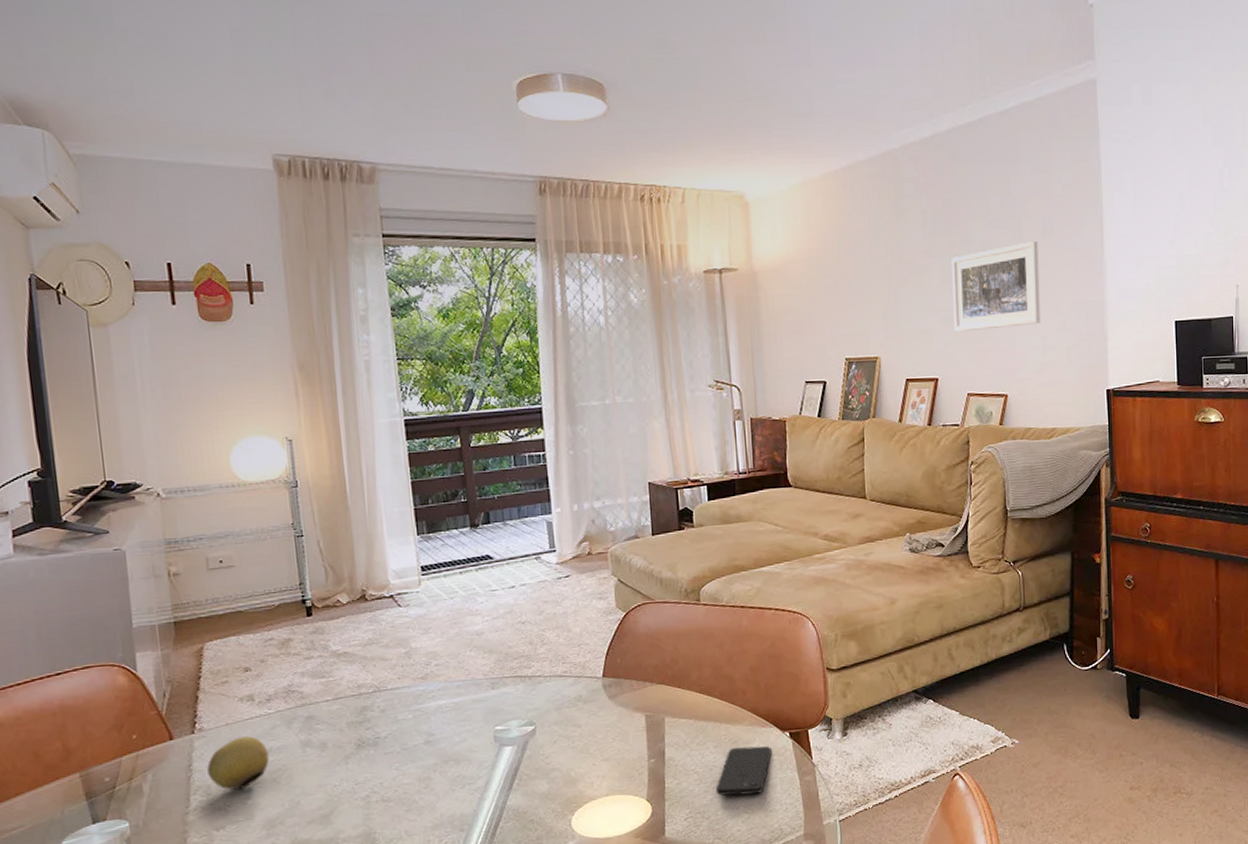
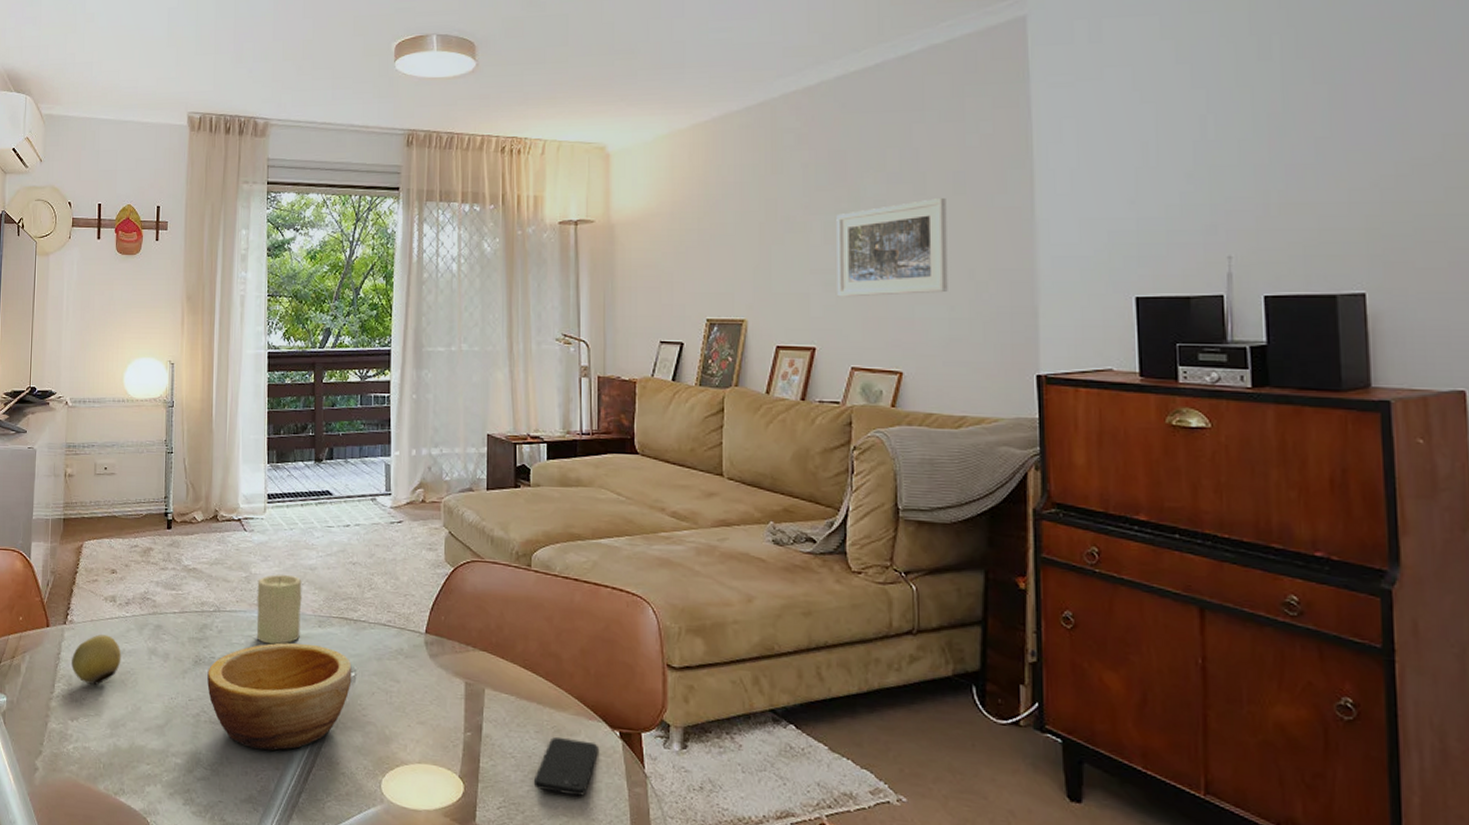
bowl: none [373,706,532,817] -> present [207,642,352,751]
candle: none [419,643,473,714] -> present [256,574,302,645]

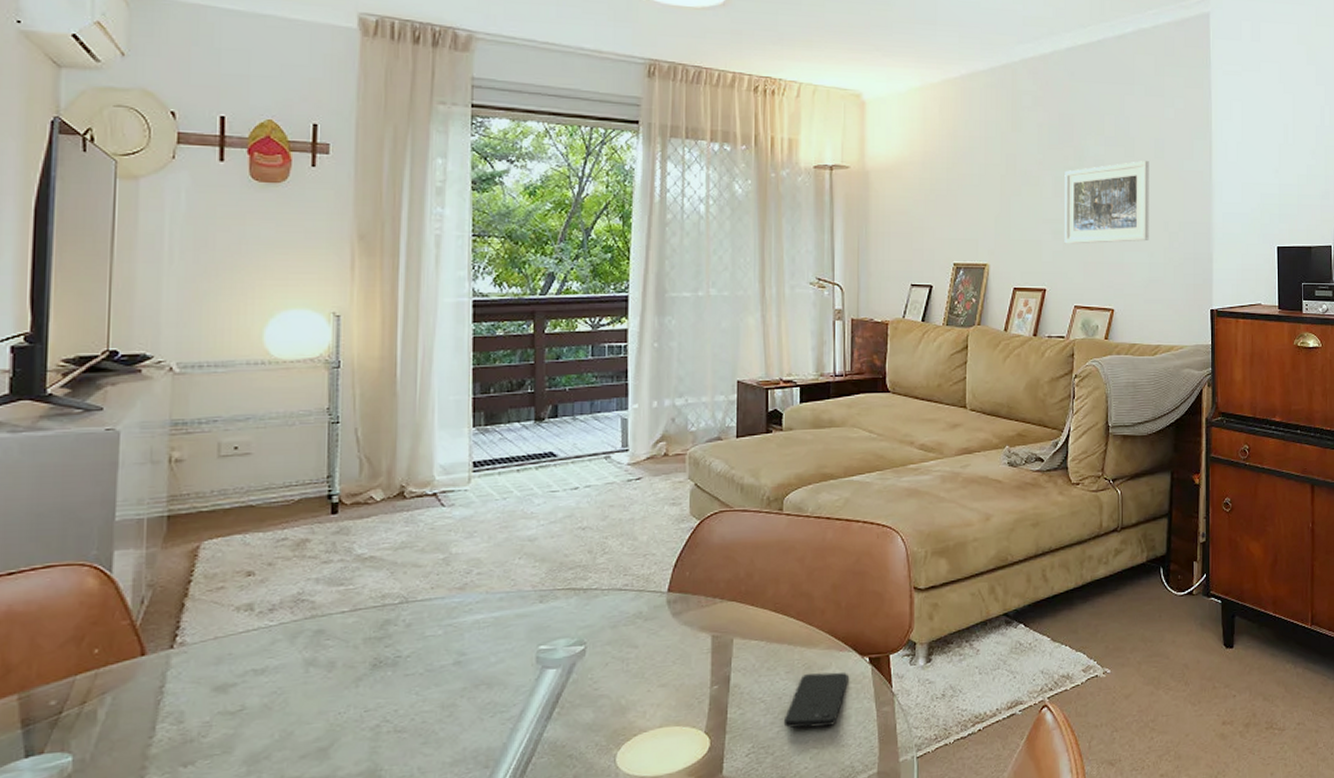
fruit: present [72,634,122,685] -> none [183,652,263,717]
bowl: present [207,642,352,751] -> none [391,622,581,751]
candle: present [256,574,302,645] -> none [458,549,519,631]

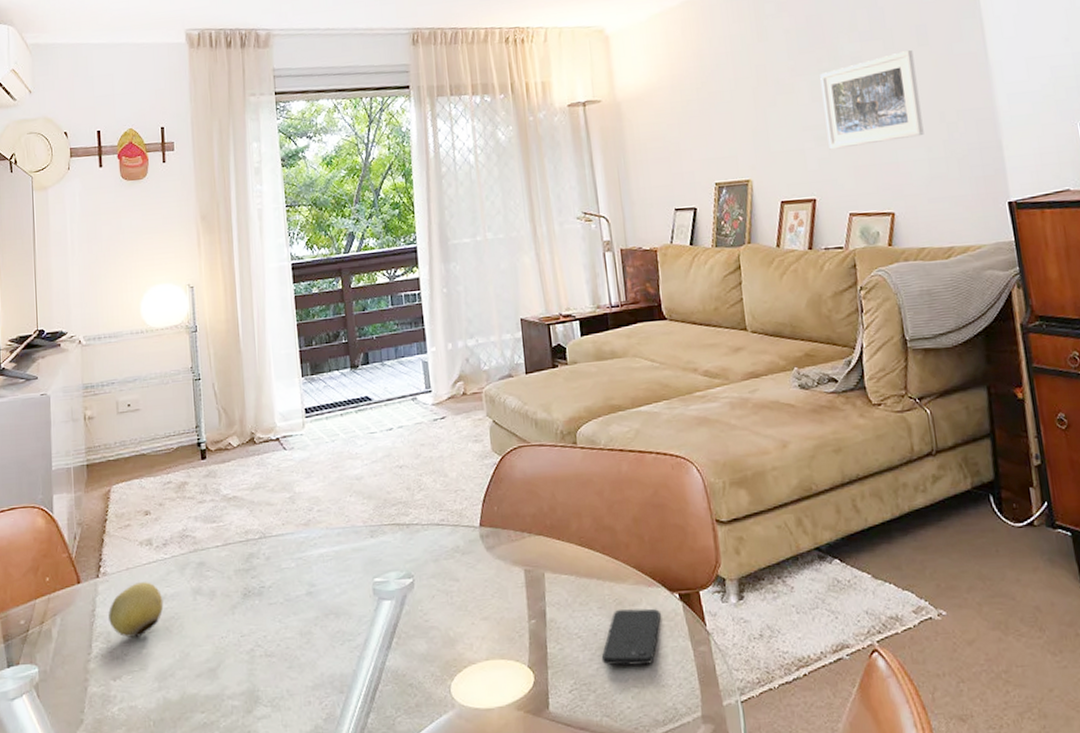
fruit: none [183,652,263,717] -> present [108,582,164,638]

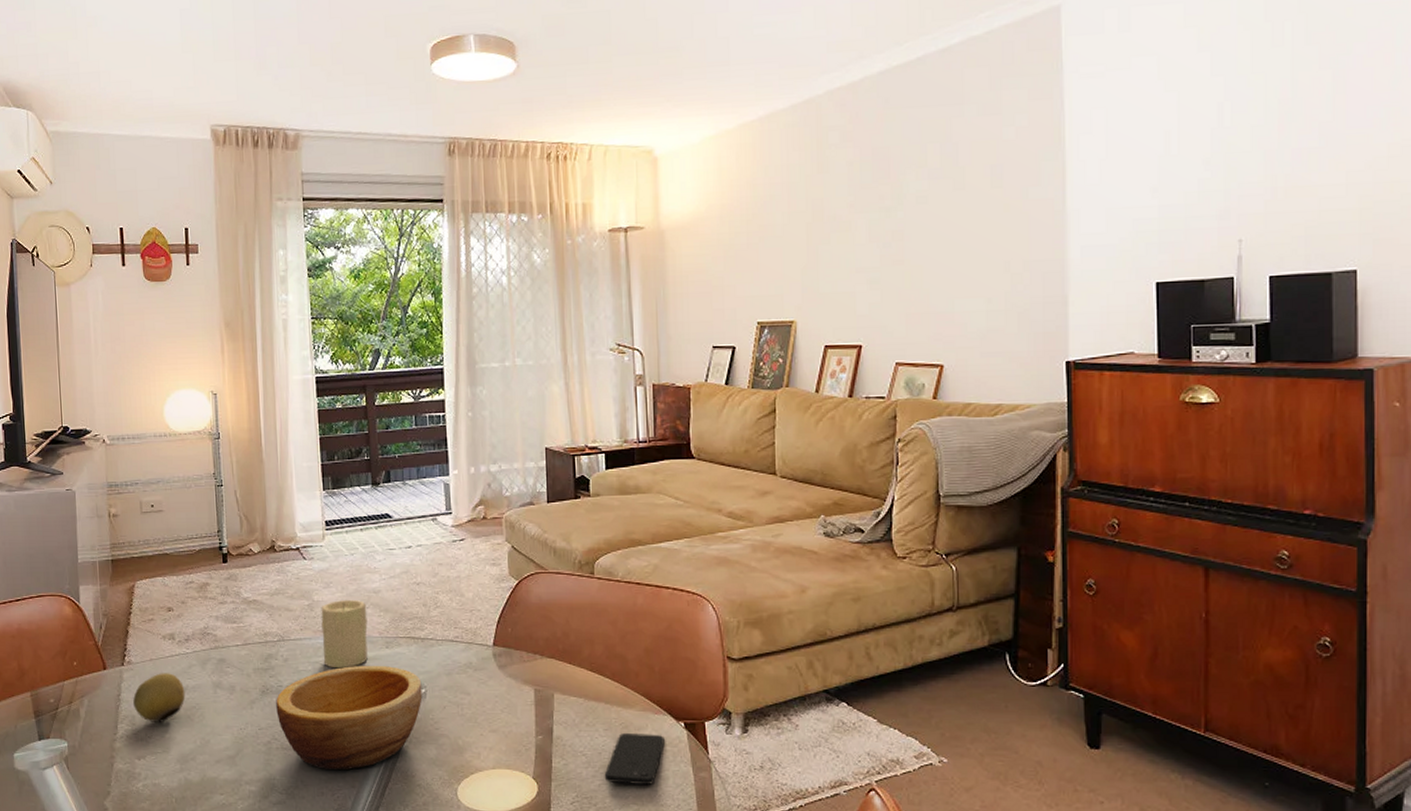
bowl: none [258,556,410,675] -> present [276,665,422,770]
candle: none [302,488,352,564] -> present [321,599,368,669]
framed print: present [820,50,924,150] -> none [880,192,985,295]

